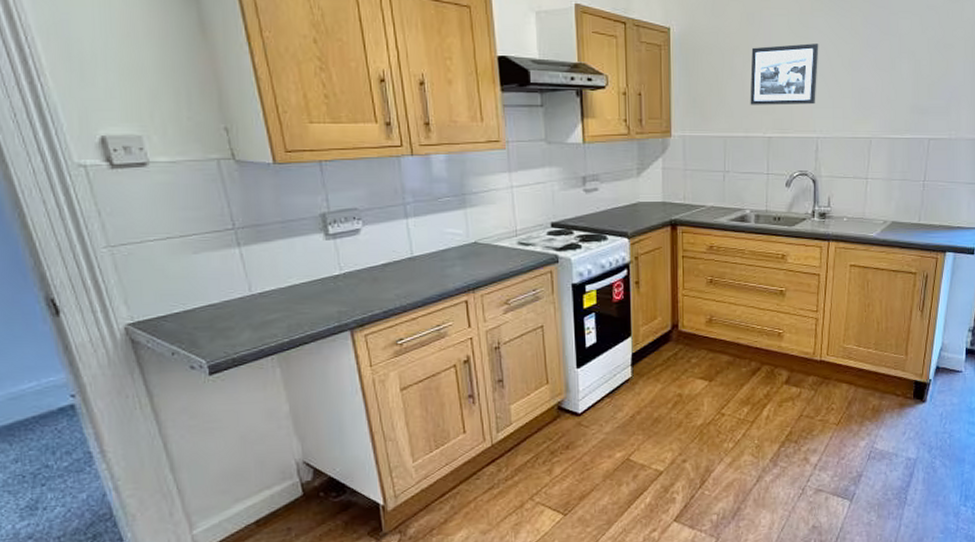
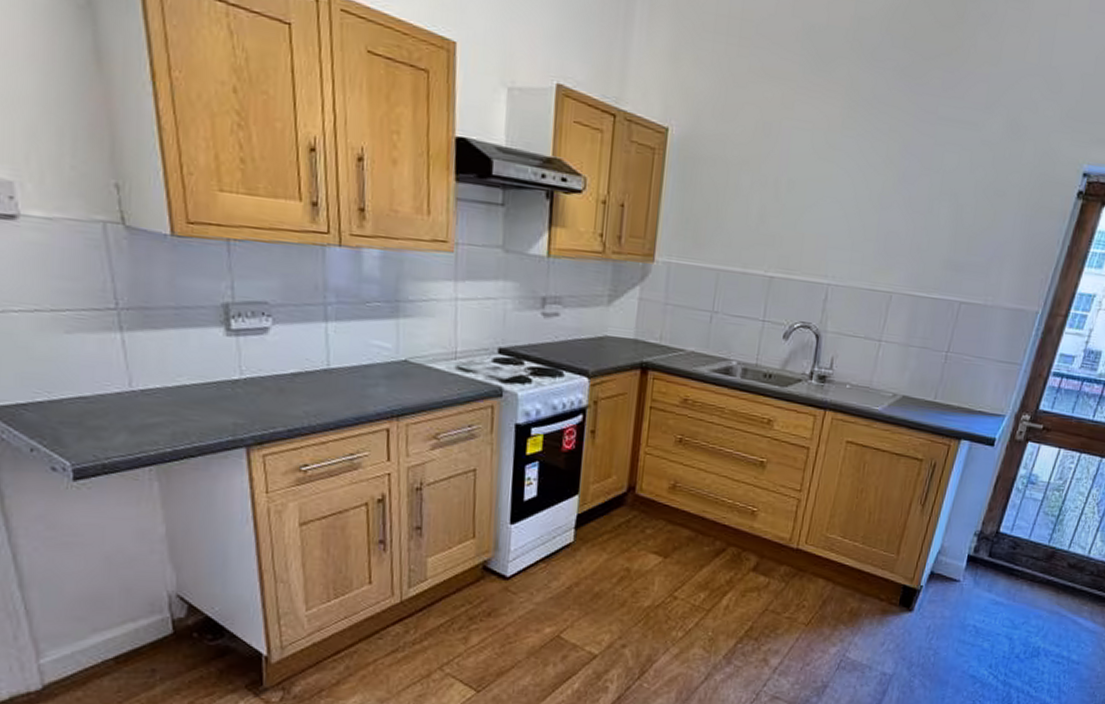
picture frame: present [750,43,819,105] -> none [753,164,845,244]

